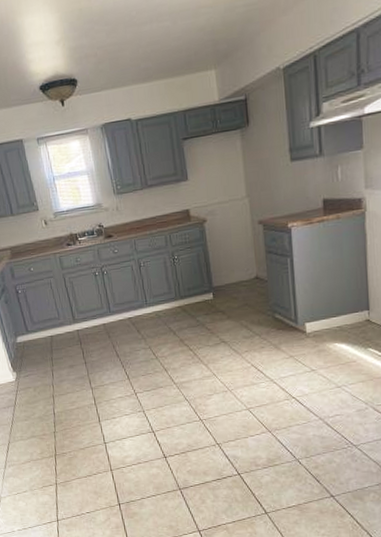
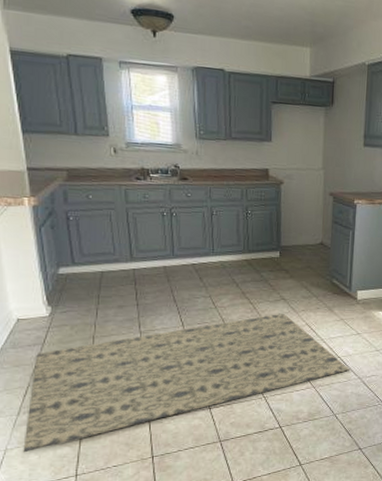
rug: none [11,356,308,501] -> present [23,313,350,453]

